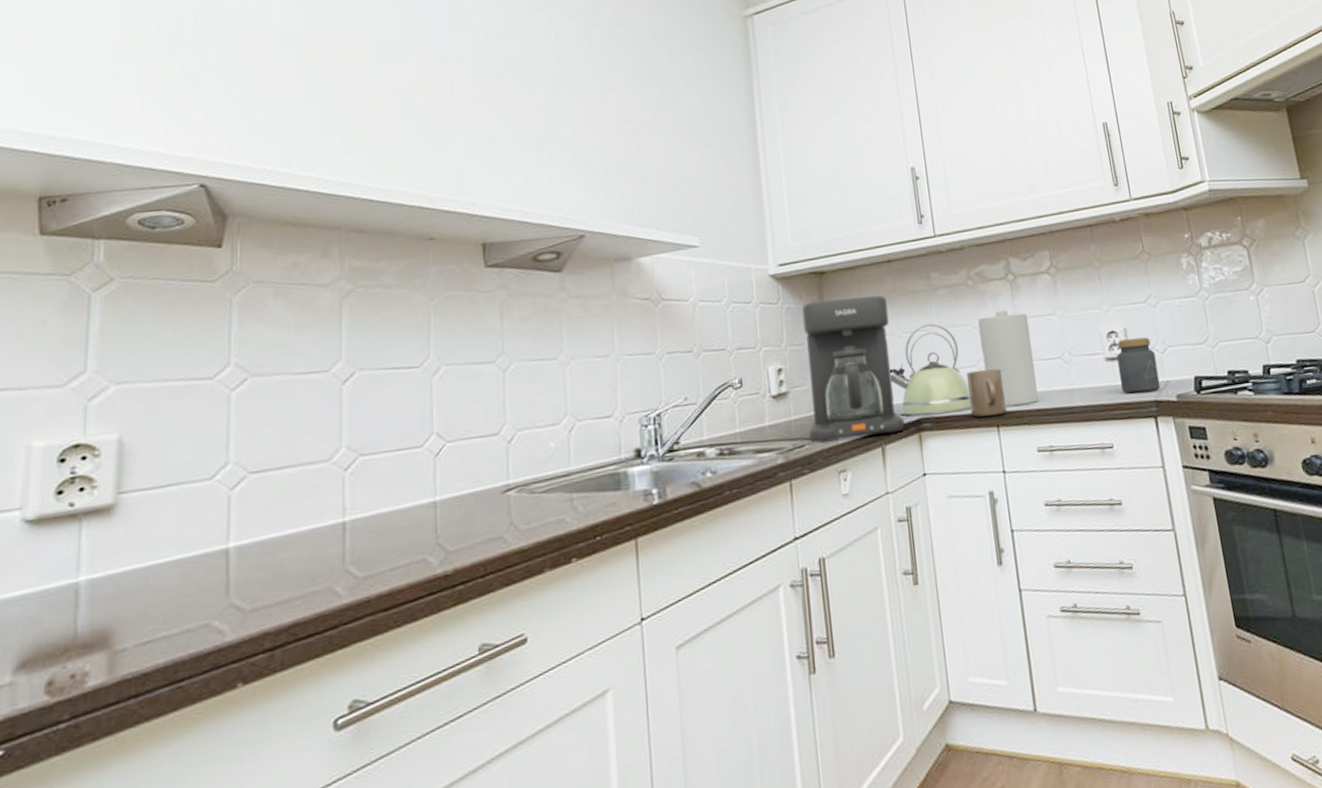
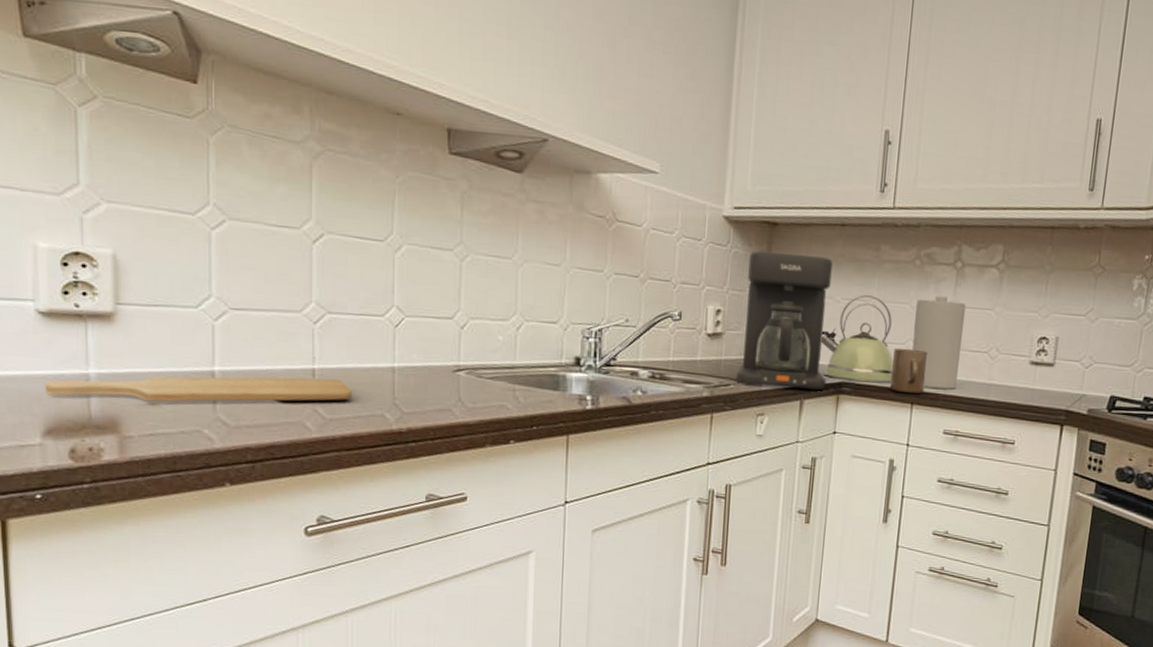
chopping board: none [23,528,388,620] -> present [44,376,351,402]
jar: present [1117,337,1161,394] -> none [1037,347,1080,401]

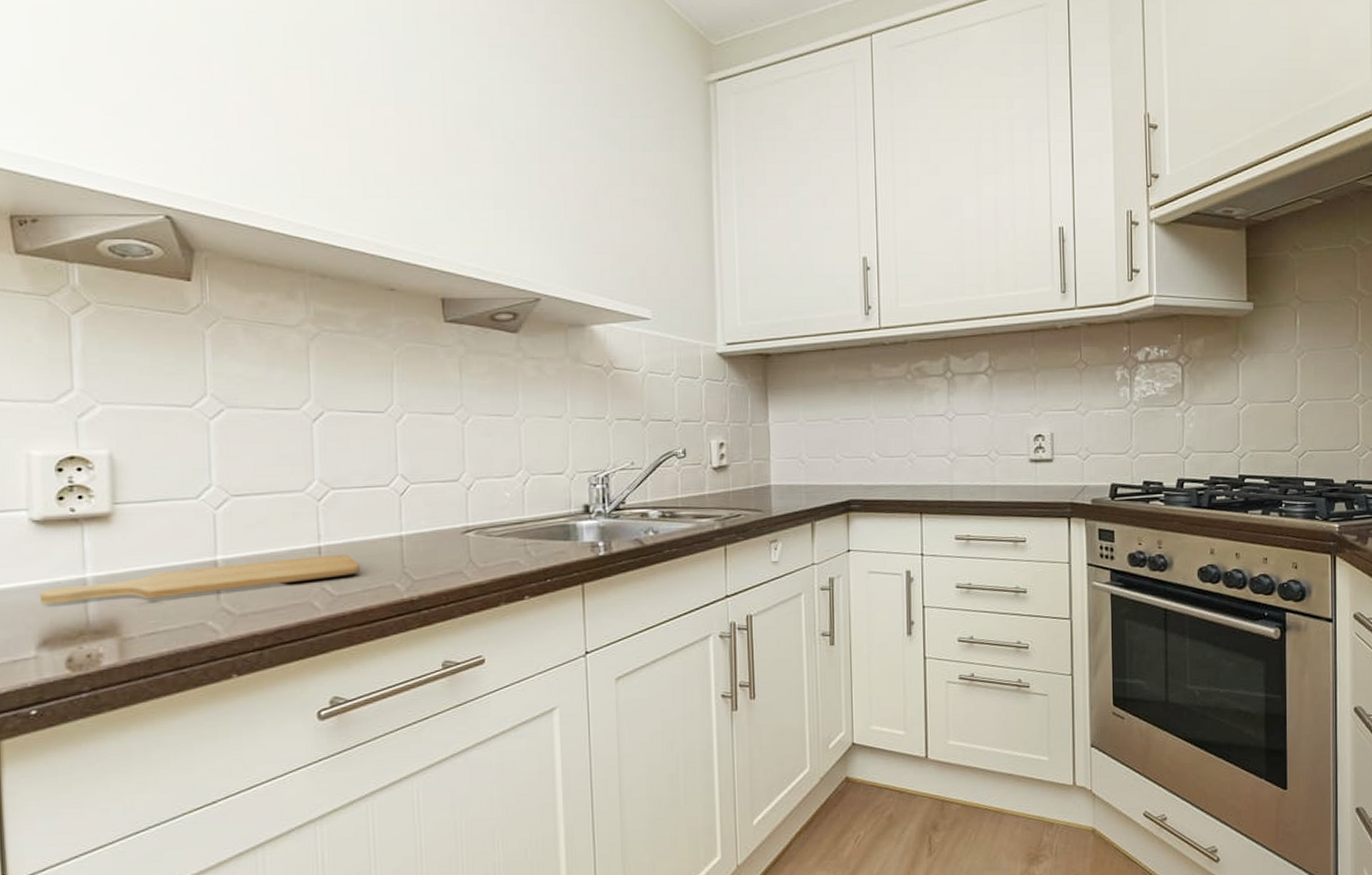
coffee maker: present [736,250,833,391] -> none [746,381,835,514]
kettle: present [821,294,894,384] -> none [825,412,898,498]
cup: present [889,347,929,395] -> none [896,460,931,505]
paper towel holder: present [912,296,966,389] -> none [912,406,962,496]

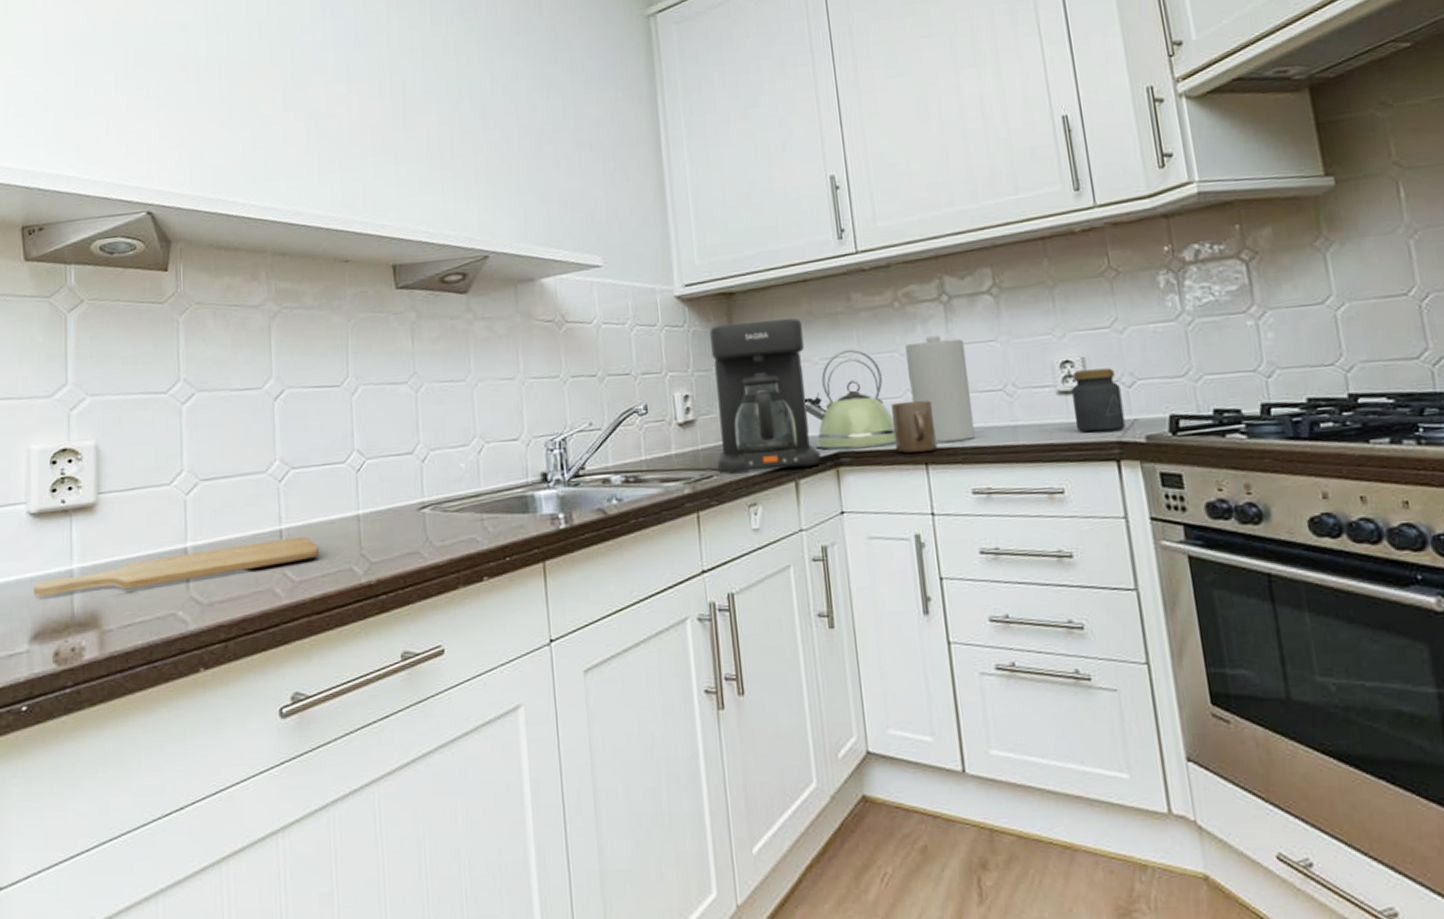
coffee maker: none [746,381,835,514] -> present [709,318,822,474]
kettle: none [825,412,898,498] -> present [805,349,896,450]
cup: none [896,460,931,505] -> present [890,400,938,454]
paper towel holder: none [912,406,962,496] -> present [905,335,975,442]
jar: none [1040,443,1078,494] -> present [1072,368,1126,433]

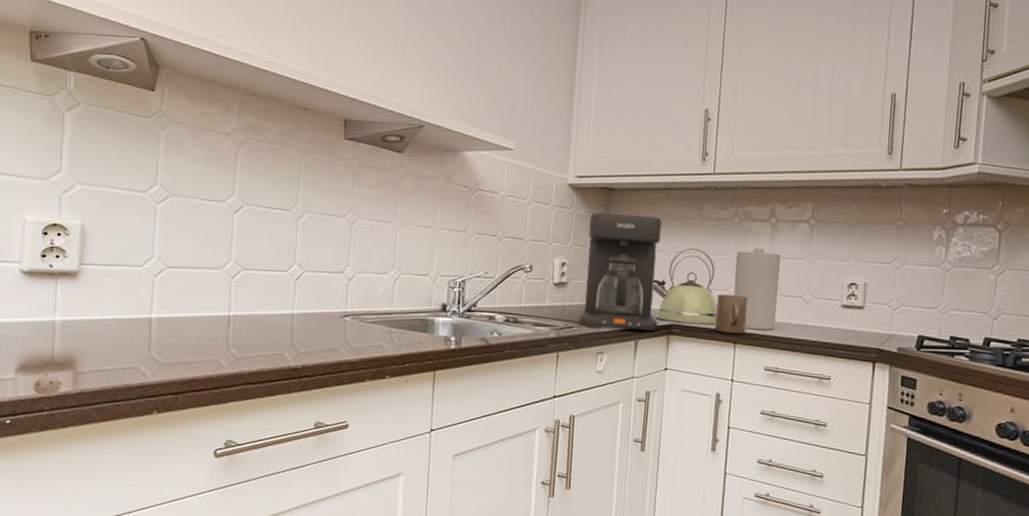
chopping board: present [33,537,319,598] -> none [21,322,258,344]
jar: present [1072,368,1126,433] -> none [849,292,888,341]

